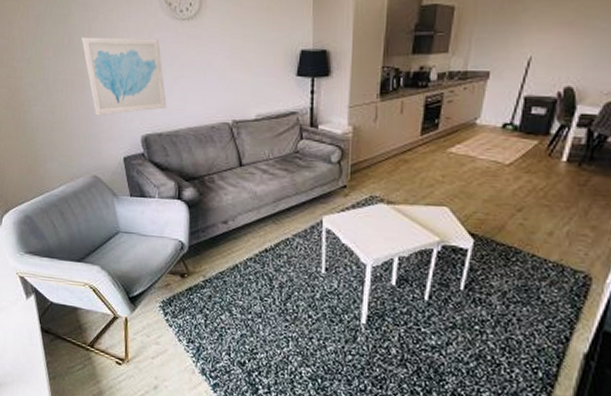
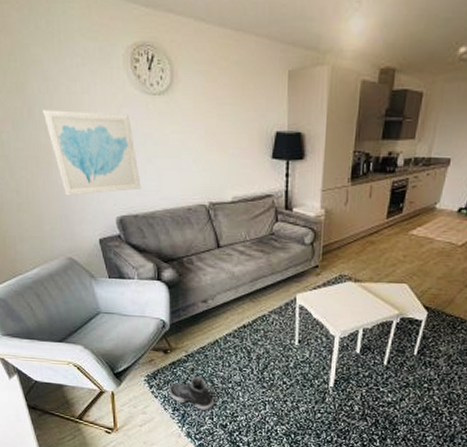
sneaker: none [184,303,232,344] -> present [169,375,214,410]

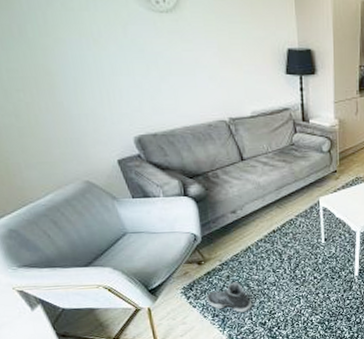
wall art: present [42,110,141,196] -> none [36,28,158,118]

